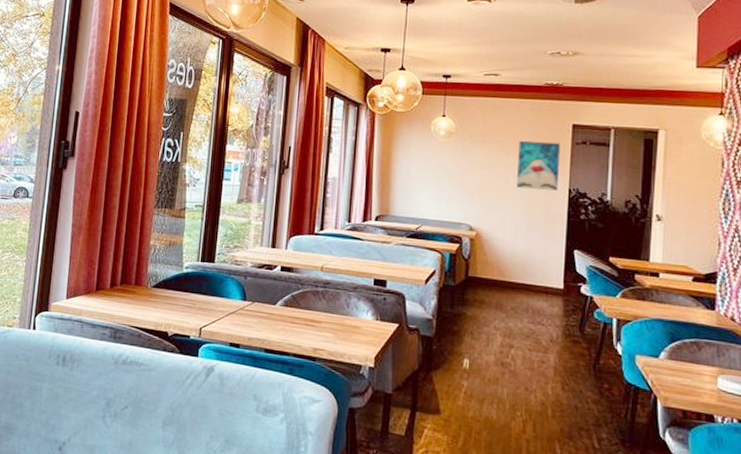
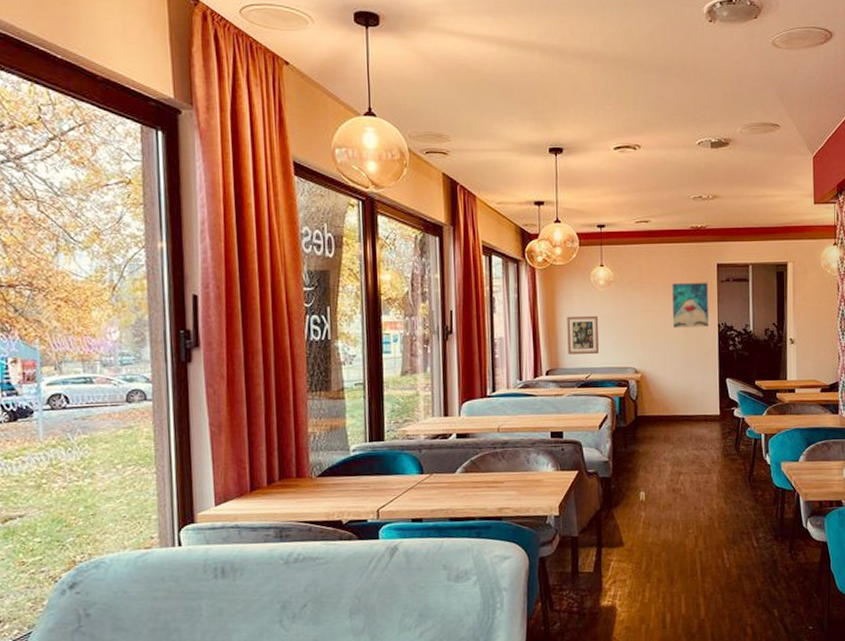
wall art: none [400,163,436,206] -> present [567,315,599,355]

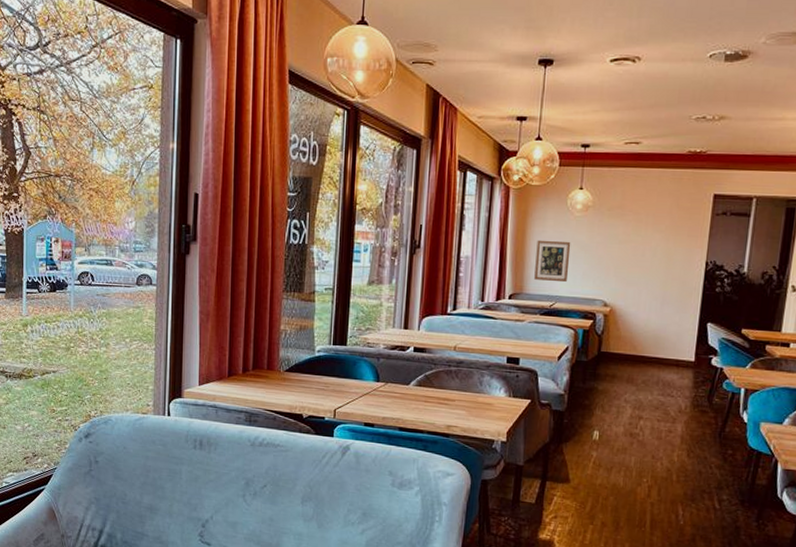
wall art: present [672,282,709,328] -> none [653,212,701,264]

